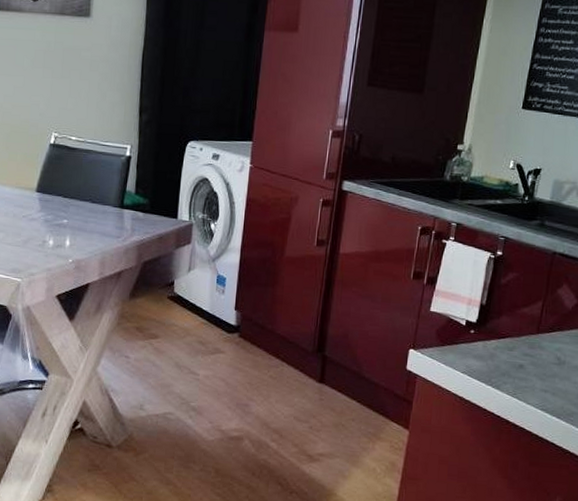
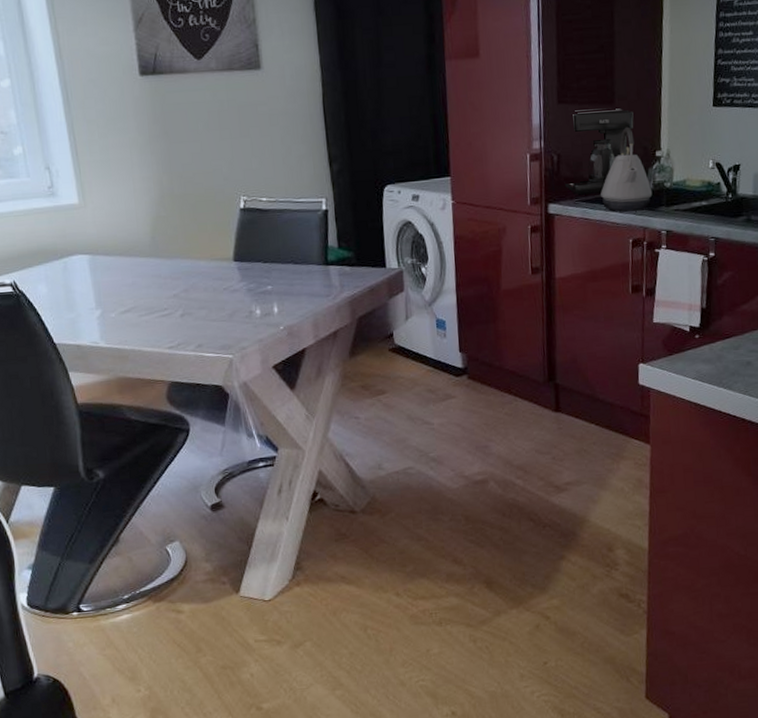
coffee maker: none [362,94,441,178] -> present [564,108,634,195]
kettle: none [396,117,449,200] -> present [601,127,653,212]

